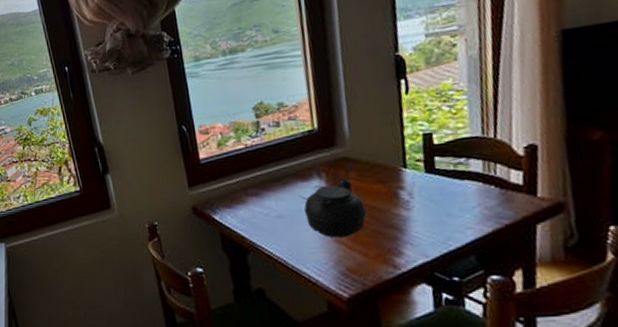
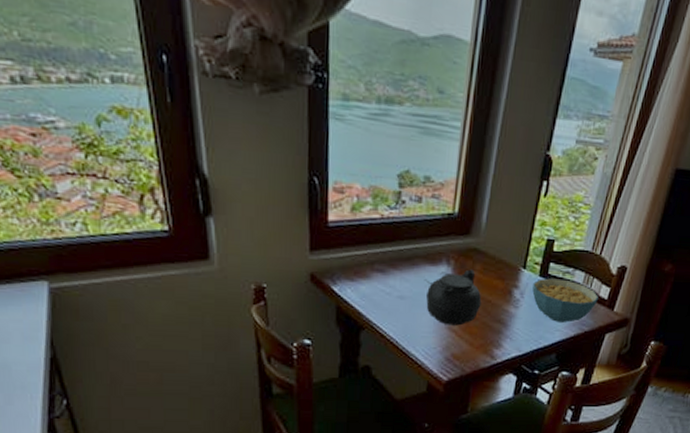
cereal bowl: none [420,171,511,219] -> present [532,278,598,323]

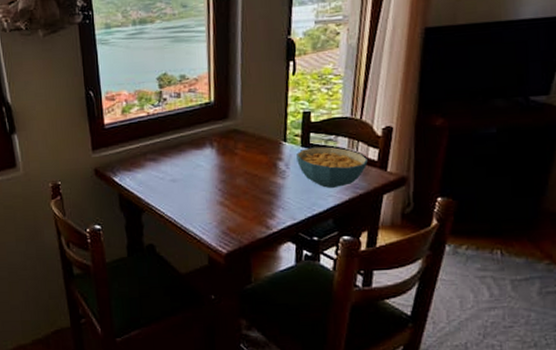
teapot: present [423,269,482,326] -> none [191,148,249,201]

